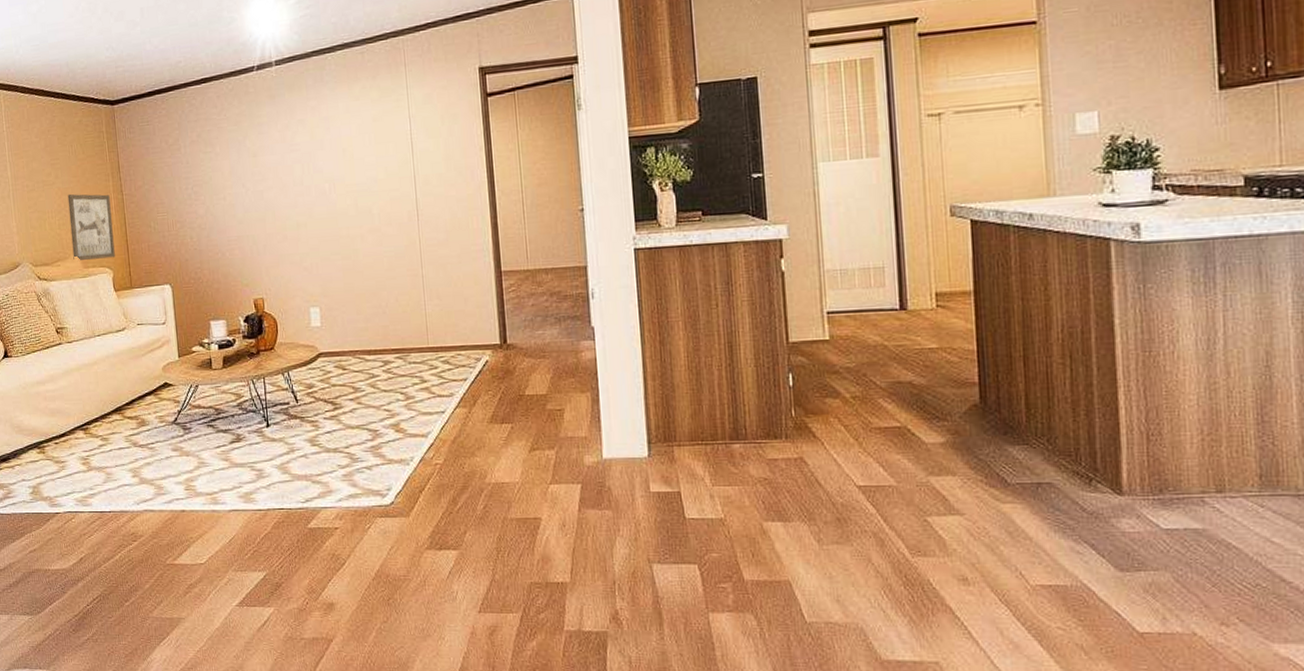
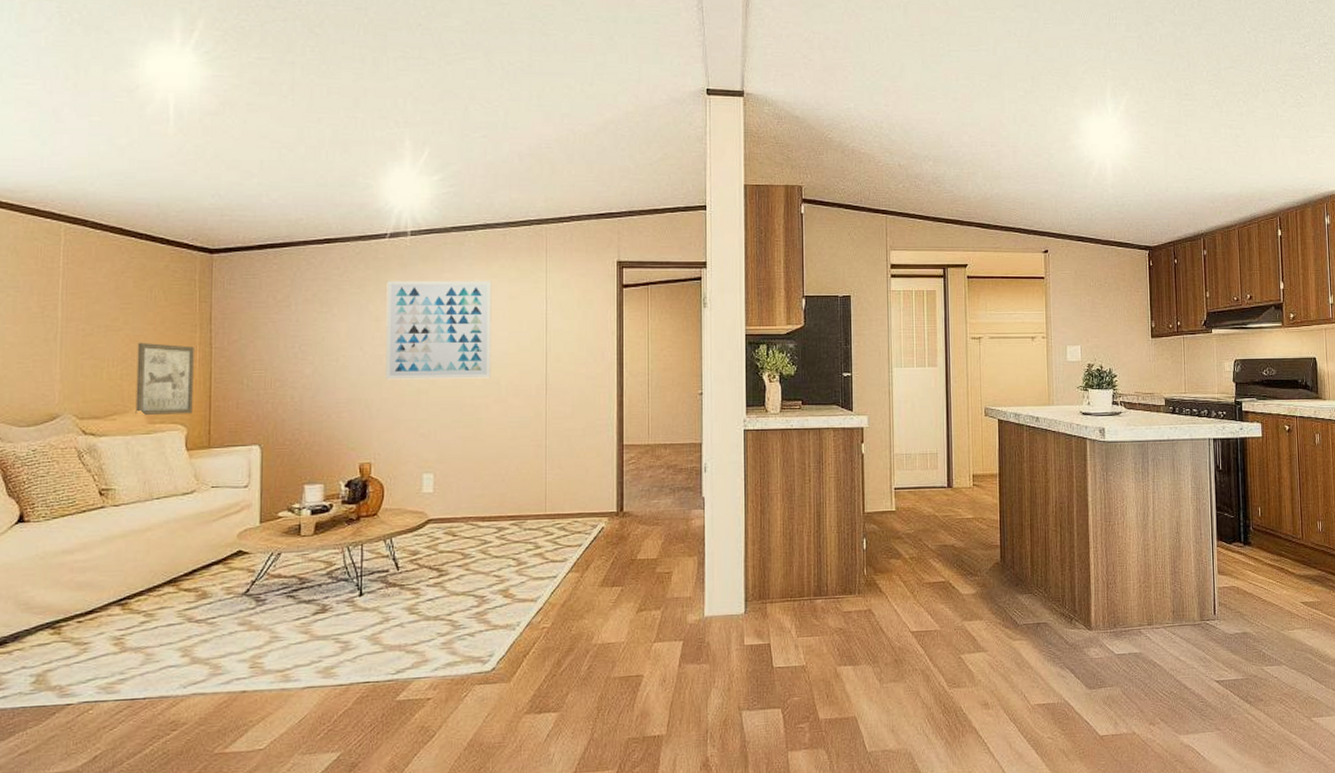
wall art: none [259,104,363,215] -> present [385,280,492,380]

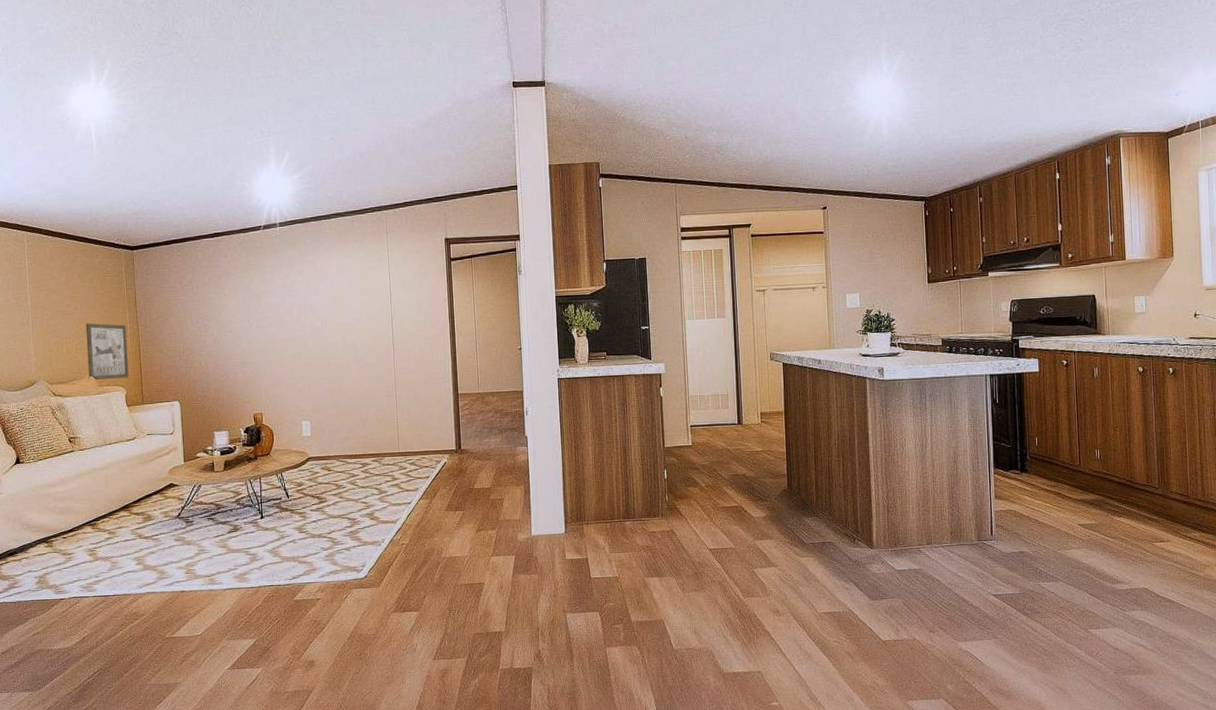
wall art: present [385,280,492,380] -> none [264,261,350,346]

